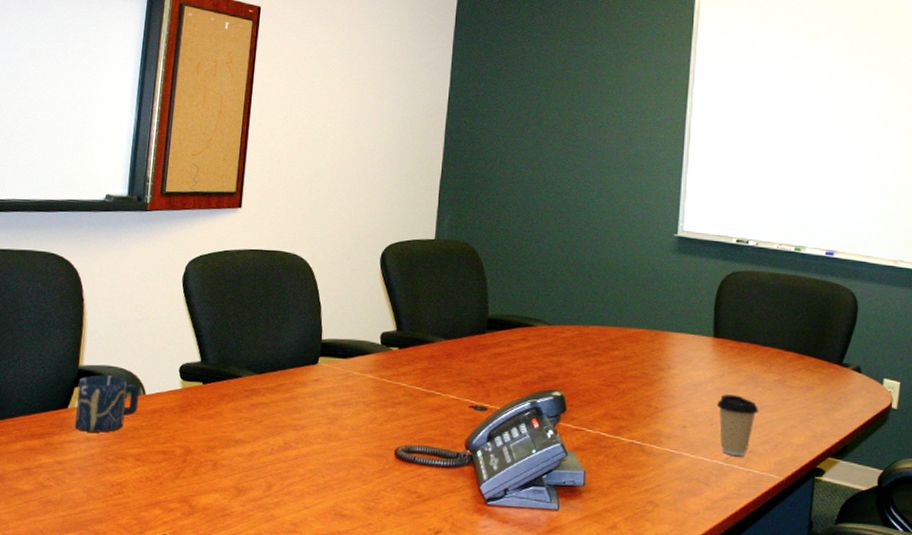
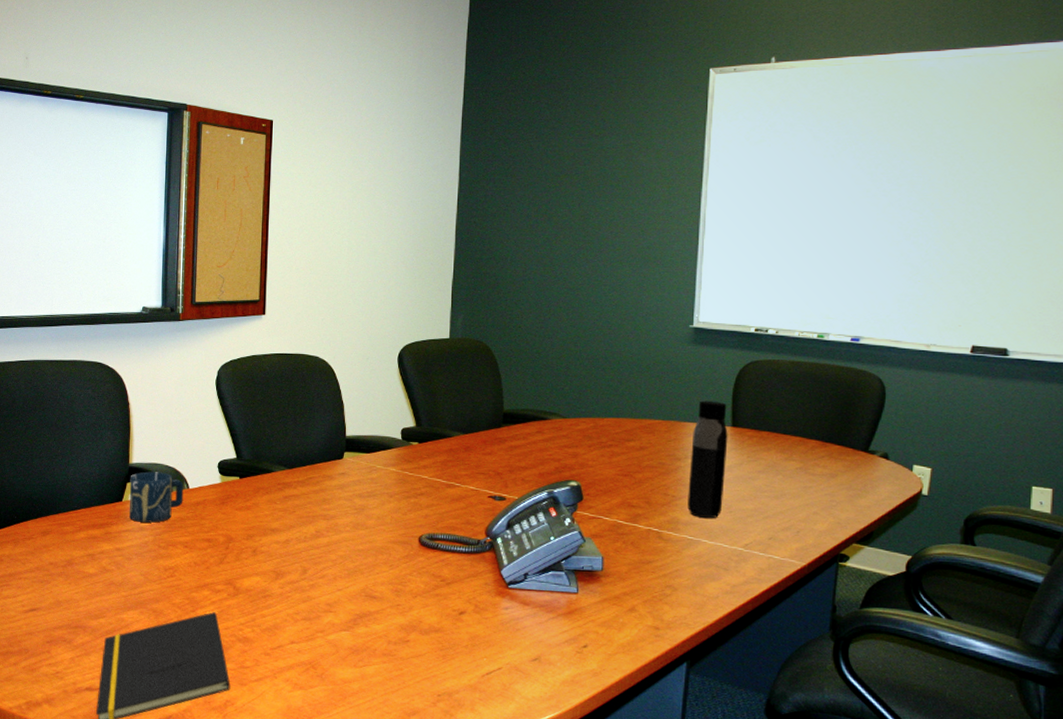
water bottle: none [670,310,710,432] -> present [688,400,728,519]
coffee cup: present [716,394,759,457] -> none [735,482,780,543]

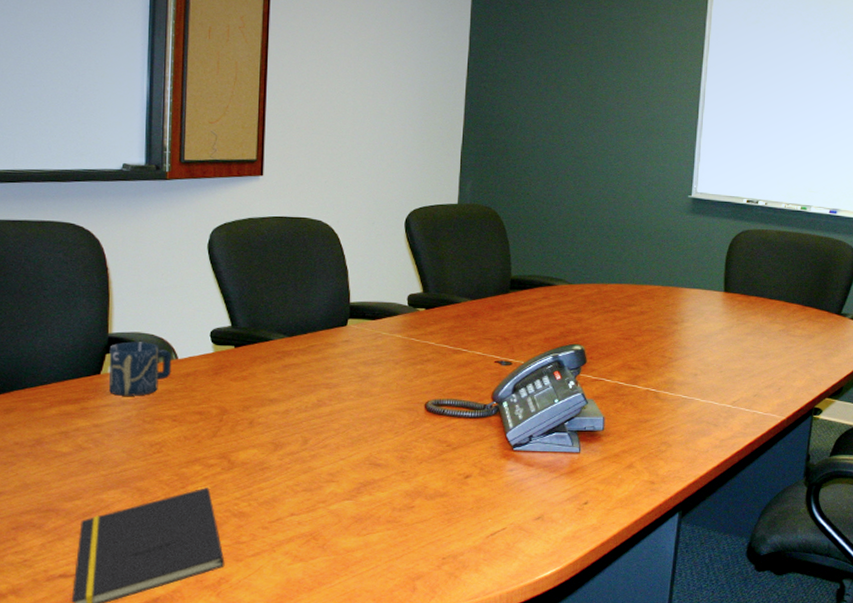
water bottle: present [688,400,728,519] -> none [683,267,721,379]

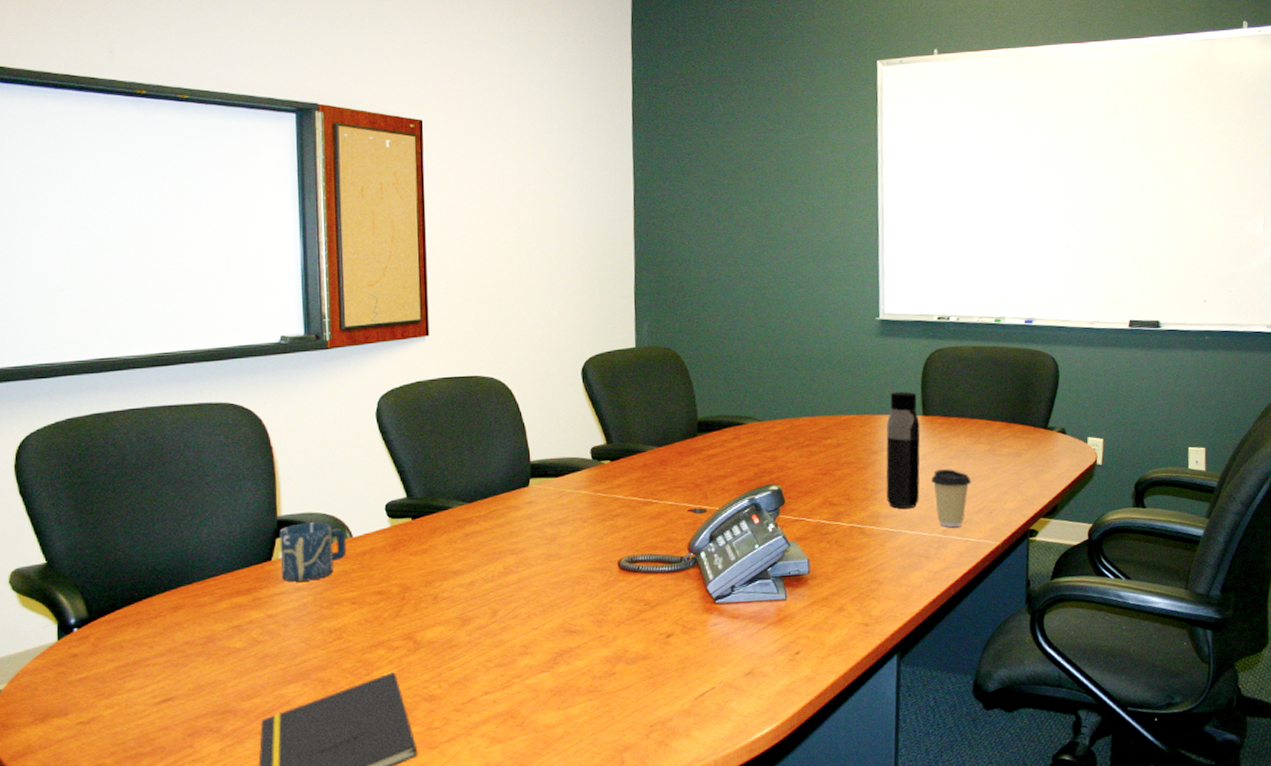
water bottle: none [683,267,721,379] -> present [886,391,920,509]
coffee cup: none [725,344,765,400] -> present [930,469,972,528]

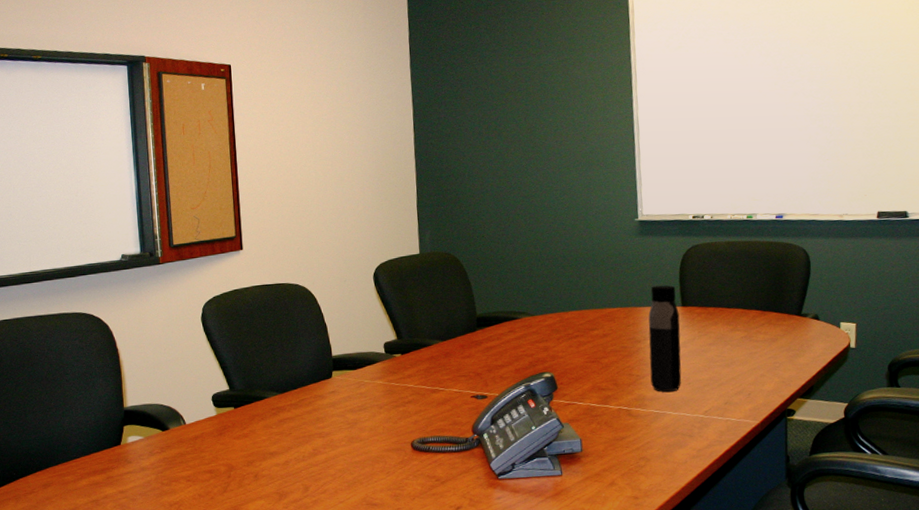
cup: present [279,522,347,582] -> none [126,411,182,463]
coffee cup: present [930,469,972,528] -> none [691,355,731,409]

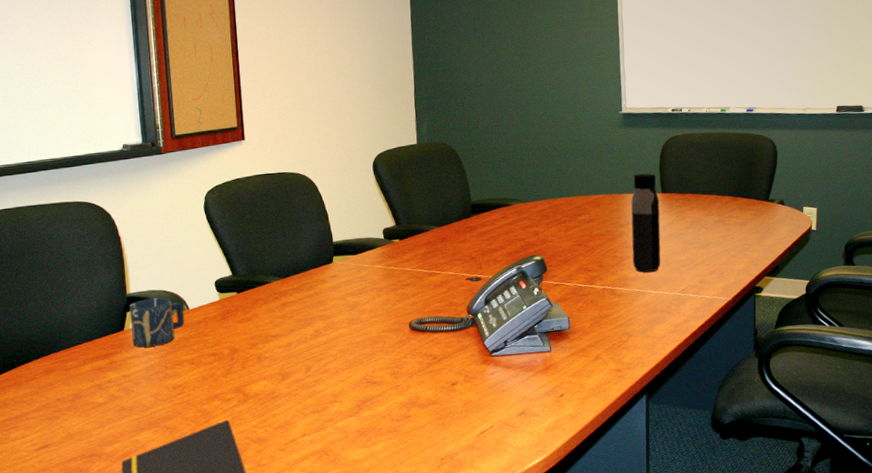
cup: none [126,411,182,463] -> present [129,297,185,348]

